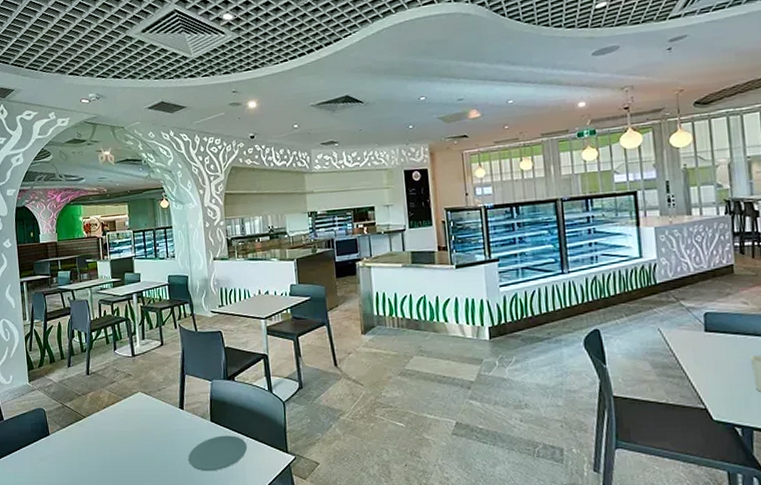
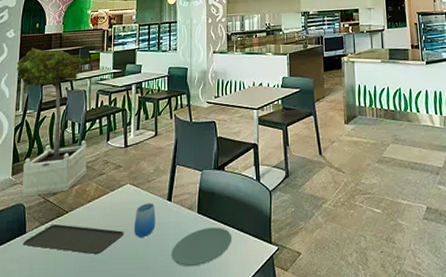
potted tree: none [17,257,98,402] -> present [16,47,87,197]
tray: none [48,428,141,456] -> present [23,224,124,254]
cup: none [149,410,170,442] -> present [134,203,156,237]

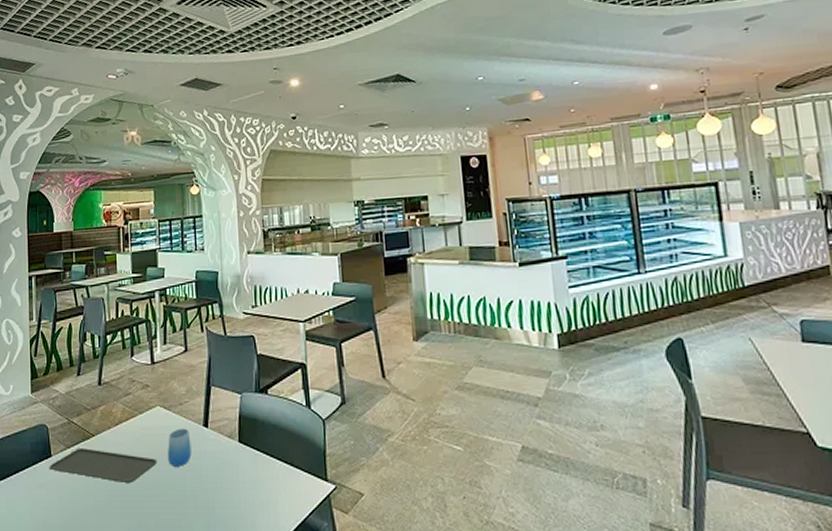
potted tree: present [16,47,87,197] -> none [26,248,111,417]
plate: present [171,227,232,266] -> none [211,459,281,502]

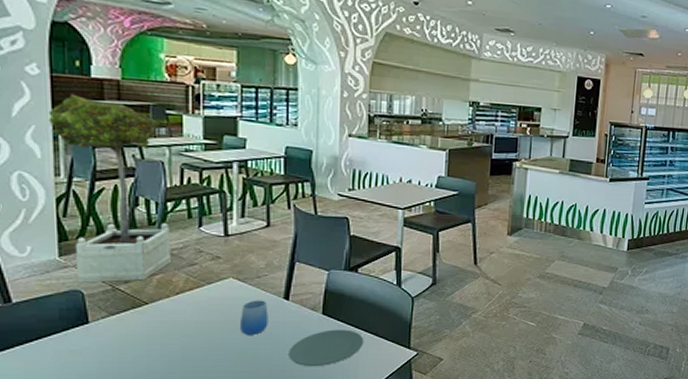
potted tree: none [26,248,111,417] -> present [48,93,171,283]
tray: present [49,448,157,482] -> none [85,316,227,349]
plate: none [211,459,281,502] -> present [289,329,364,366]

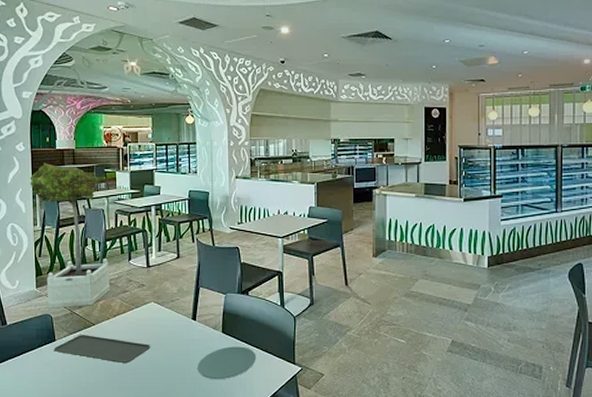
tray: none [85,316,227,349] -> present [53,335,151,363]
cup: present [241,300,268,335] -> none [160,321,181,351]

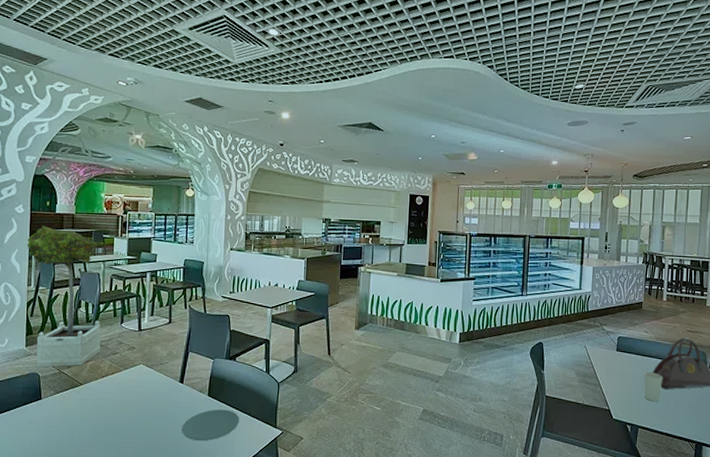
tray: present [53,335,151,363] -> none [38,394,137,422]

